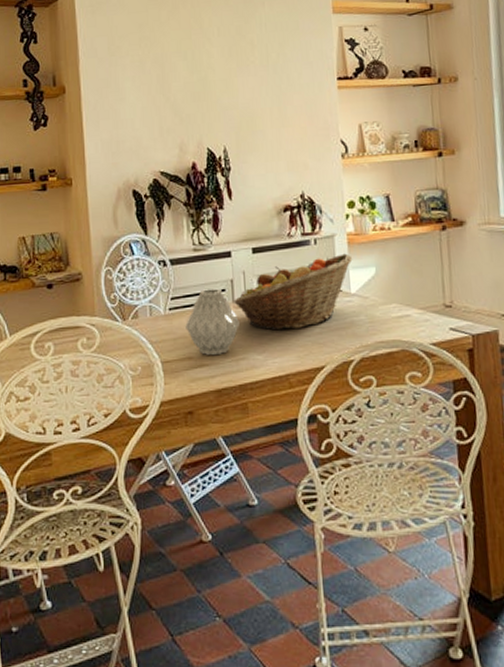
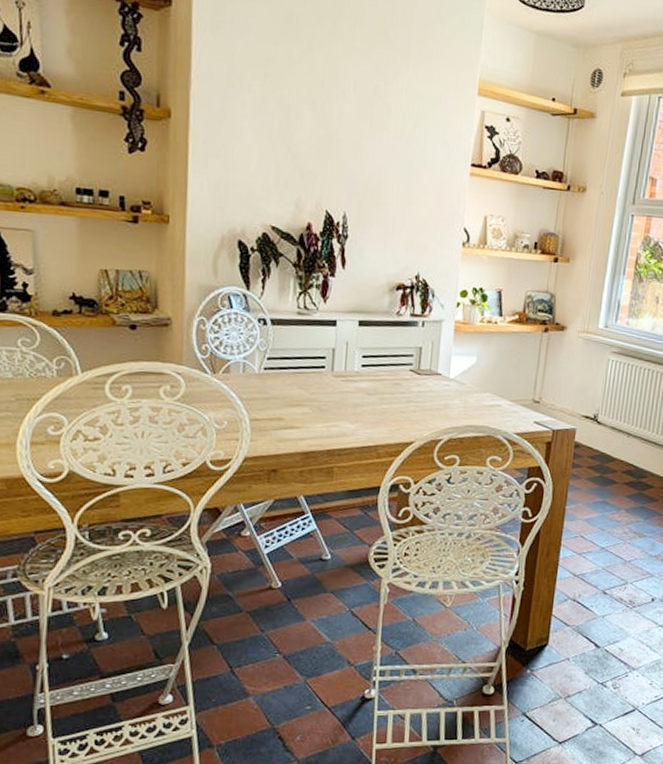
vase: present [185,288,241,356] -> none [279,354,337,420]
fruit basket: present [234,253,353,331] -> none [333,339,457,405]

